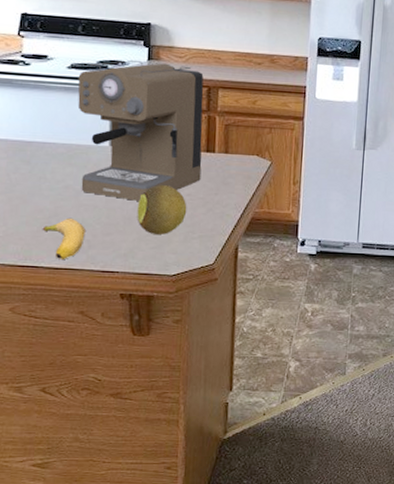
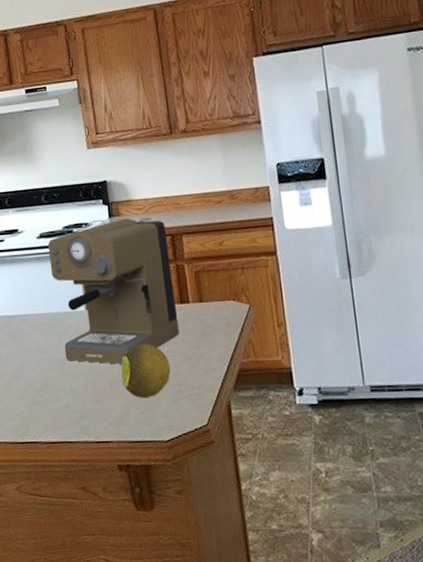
banana: present [42,218,85,259] -> none [35,388,75,433]

